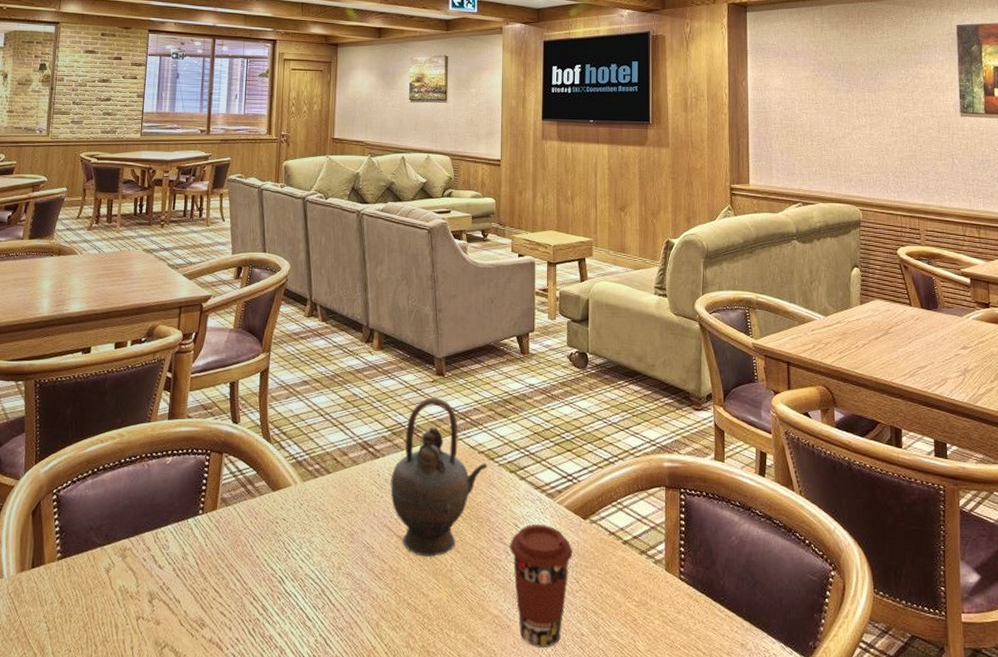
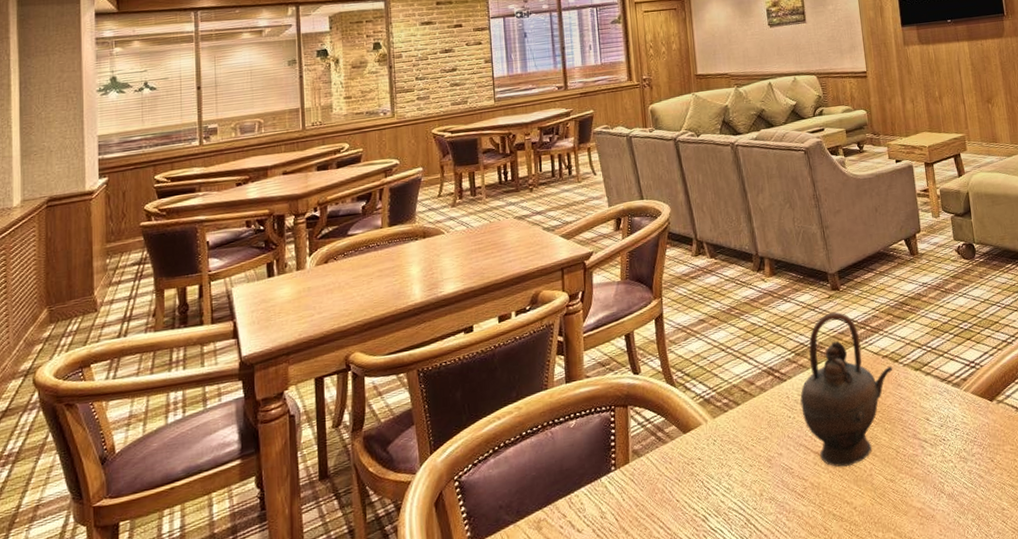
coffee cup: present [510,525,573,648] -> none [924,413,985,530]

